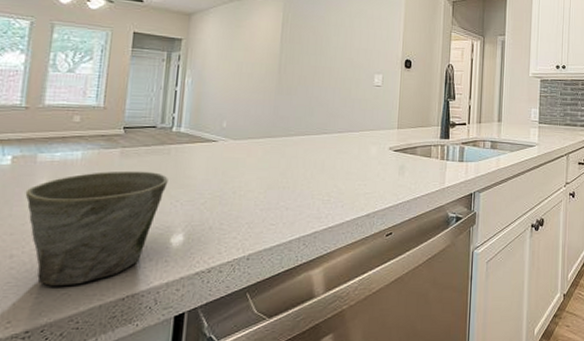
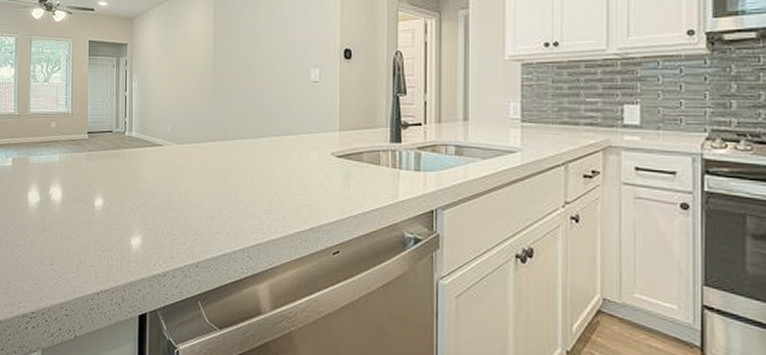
mug: present [25,171,168,286] -> none [23,173,125,276]

